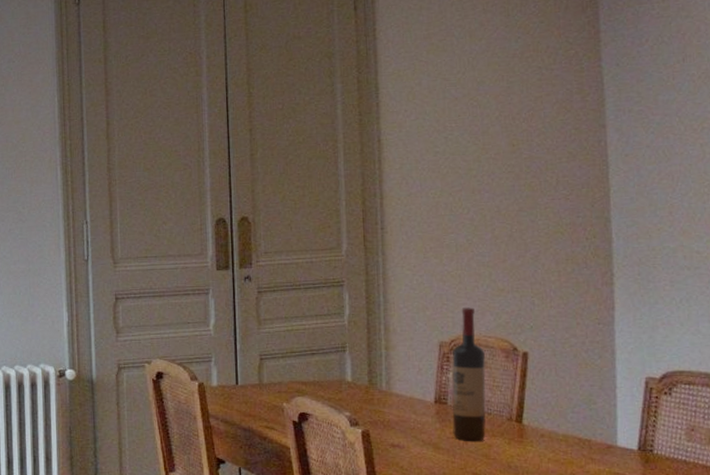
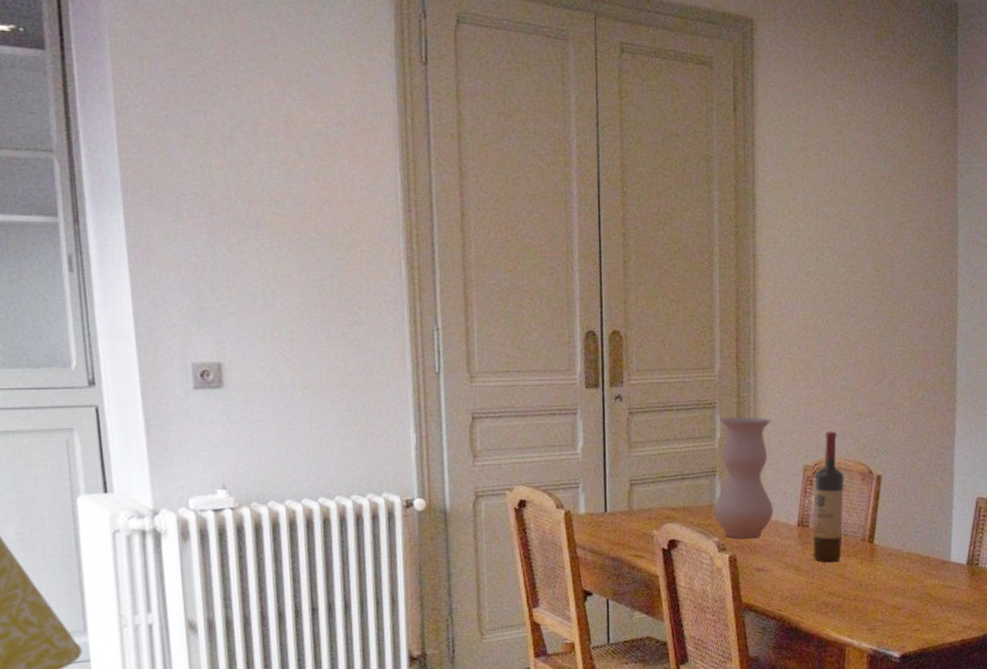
vase: none [344,294,408,415] -> present [713,417,773,539]

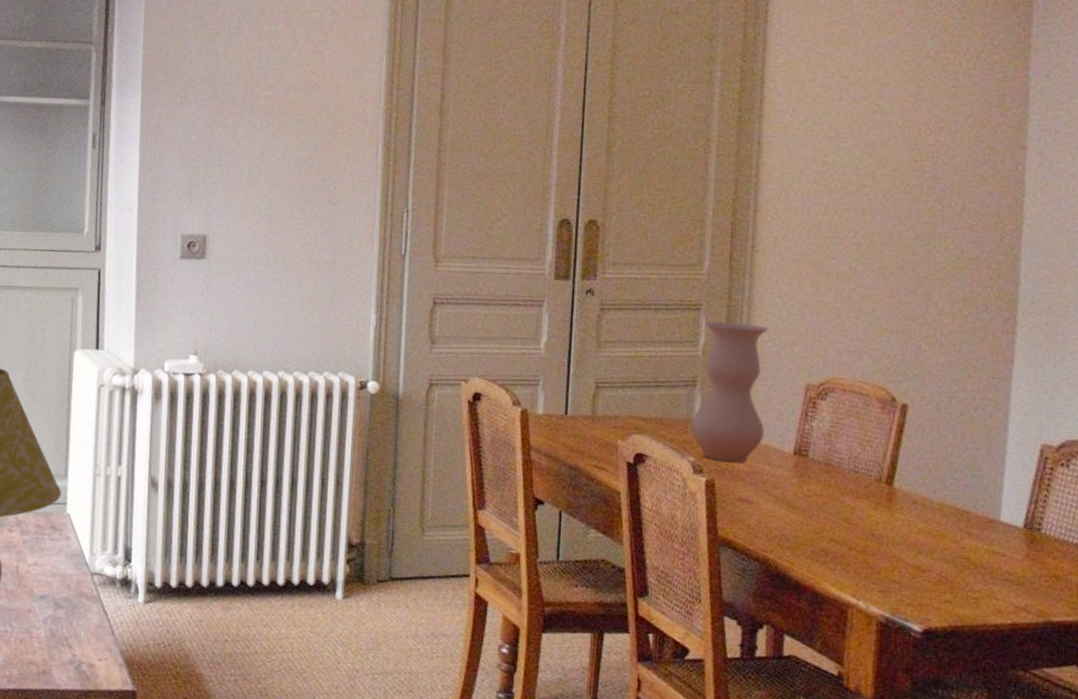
wine bottle: present [813,431,845,562] -> none [811,346,858,503]

